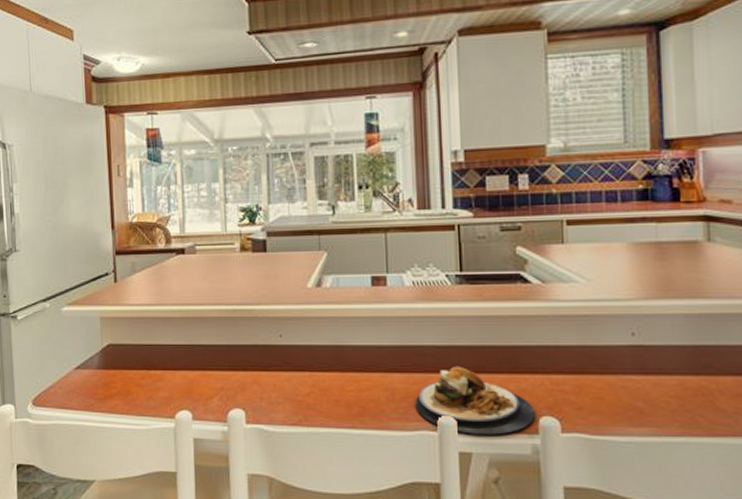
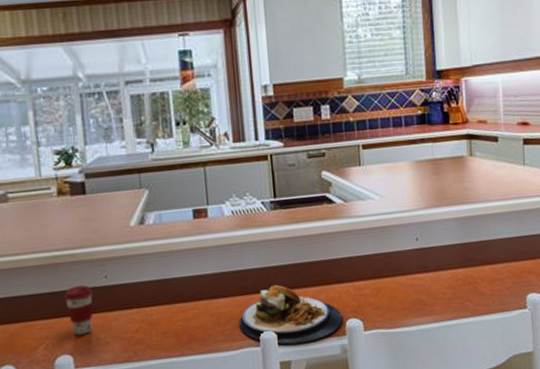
coffee cup: none [239,342,268,391] -> present [63,285,94,335]

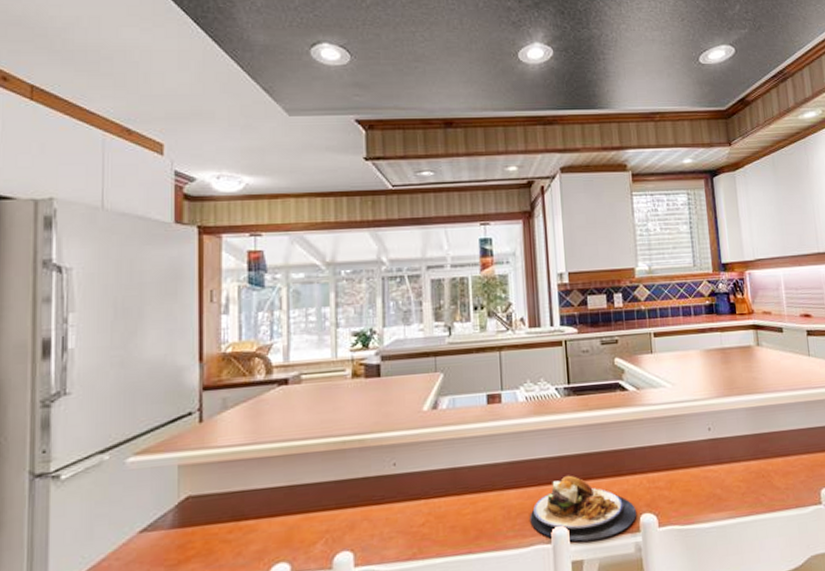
coffee cup: present [63,285,94,335] -> none [349,473,380,529]

